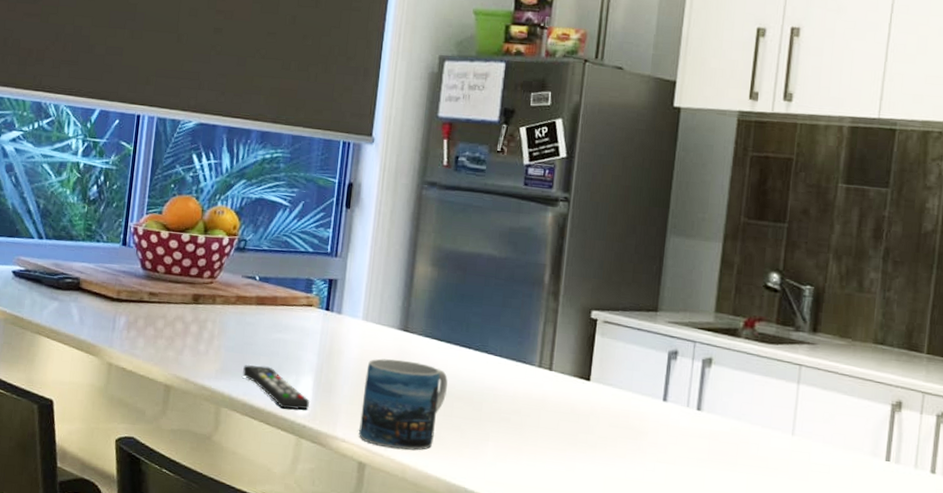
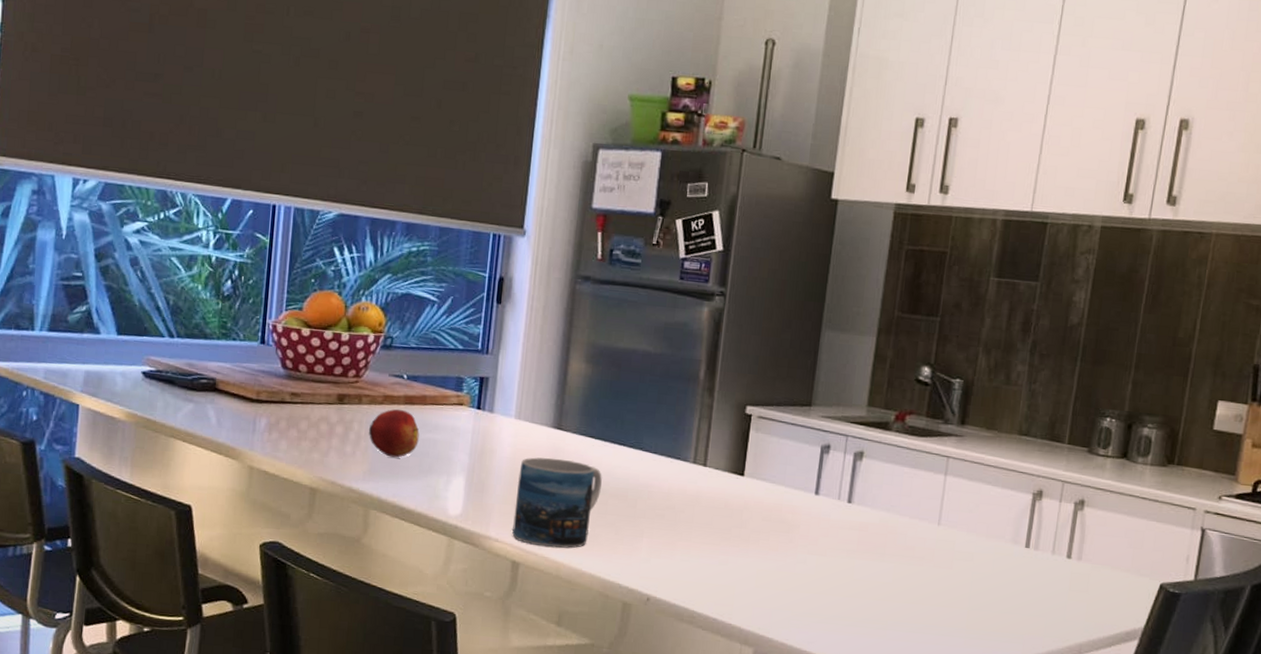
apple: none [221,309,270,357] -> present [368,409,420,458]
remote control: present [243,364,310,410] -> none [392,465,462,510]

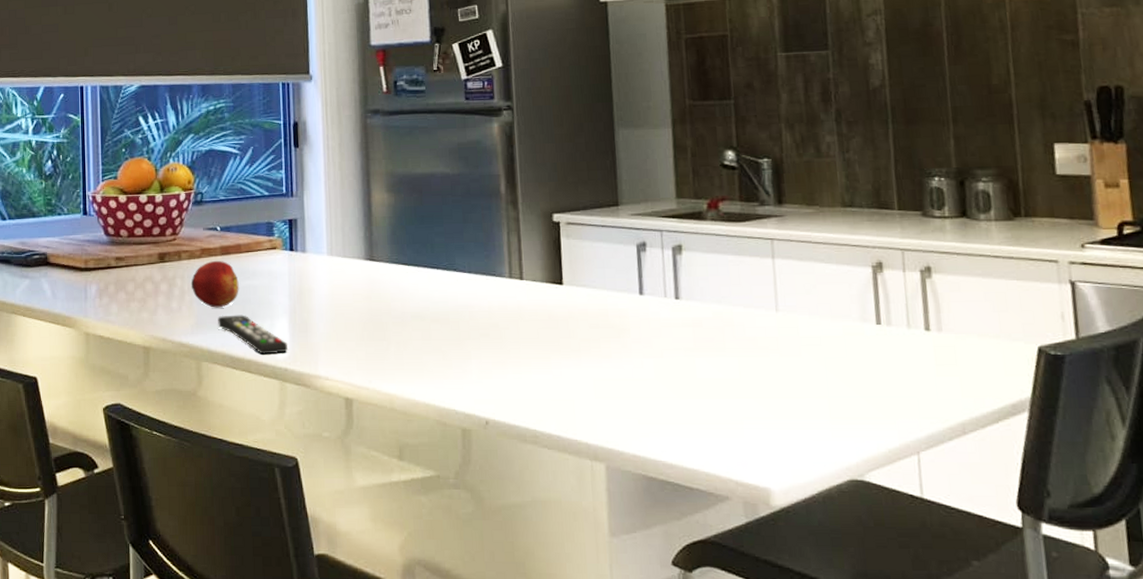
remote control: none [392,465,462,510] -> present [218,315,289,355]
mug: present [512,457,602,549] -> none [338,289,422,380]

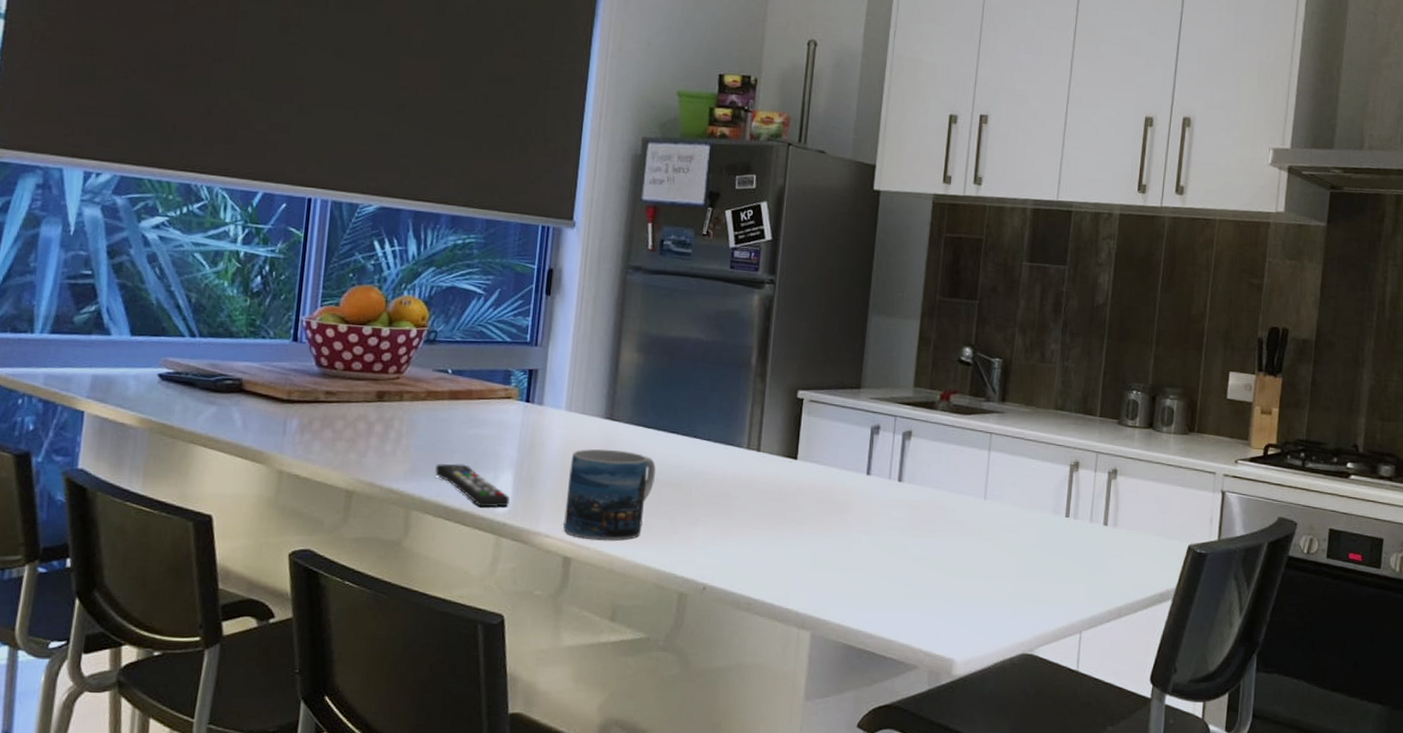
apple: present [190,260,239,308] -> none [410,404,465,455]
mug: none [338,289,422,380] -> present [563,449,656,541]

